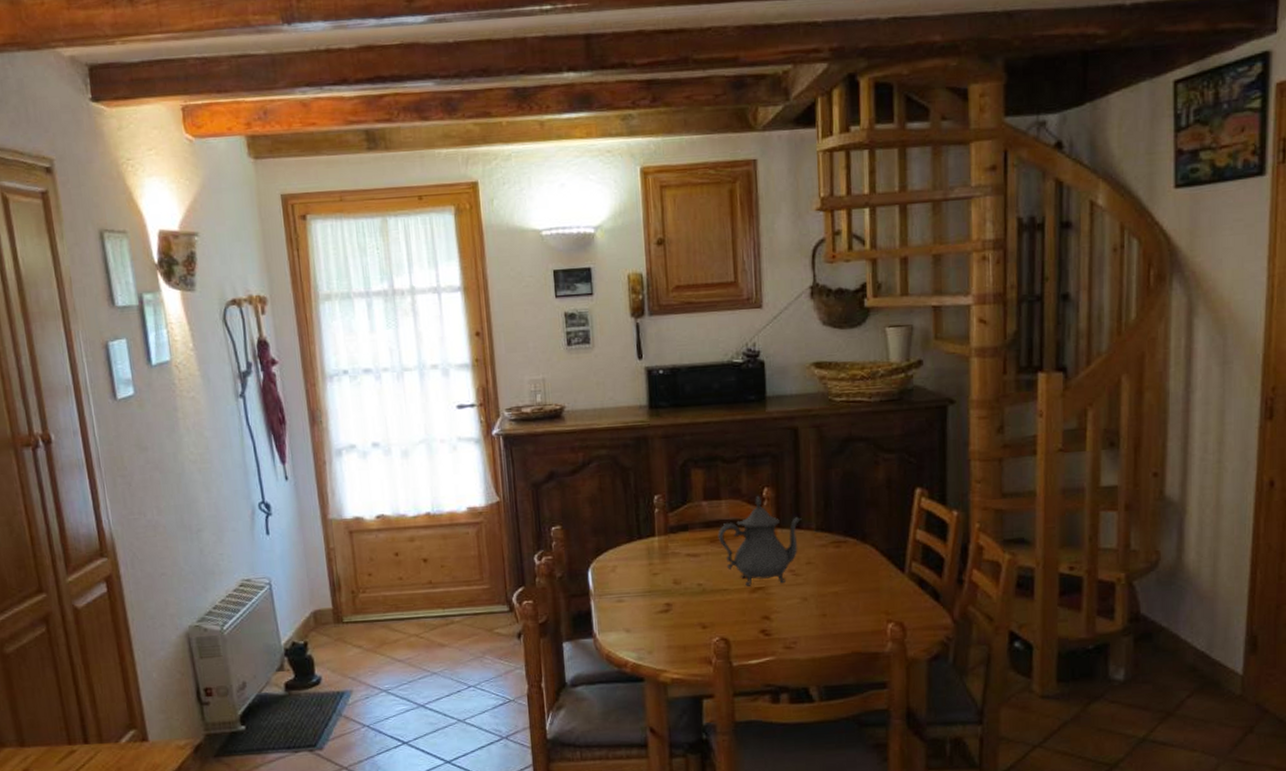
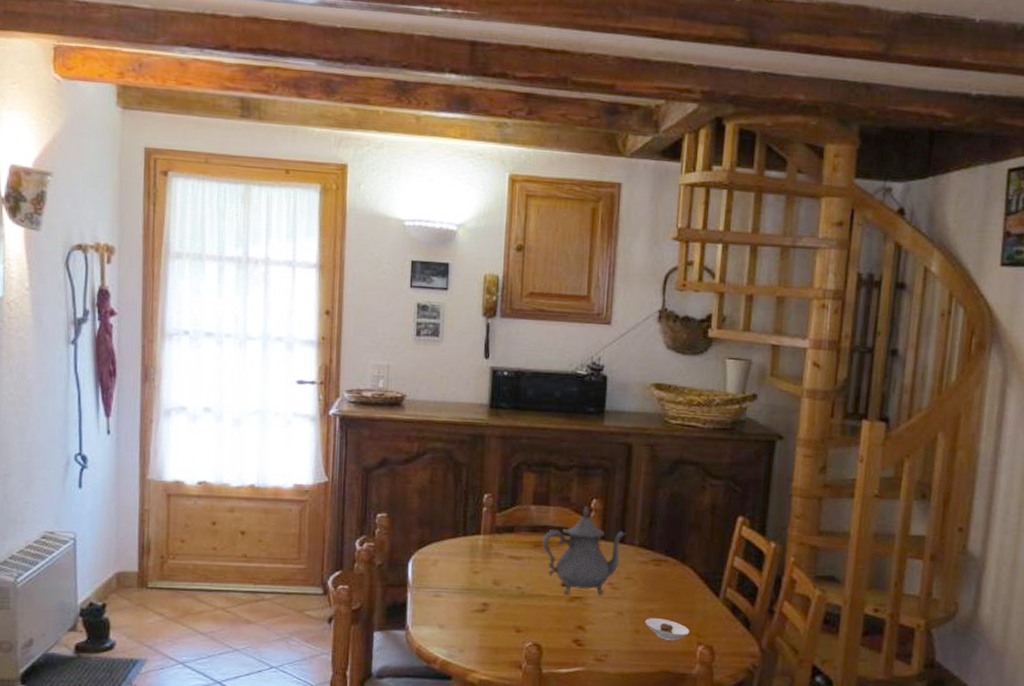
saucer: none [831,600,878,622] -> present [645,618,690,642]

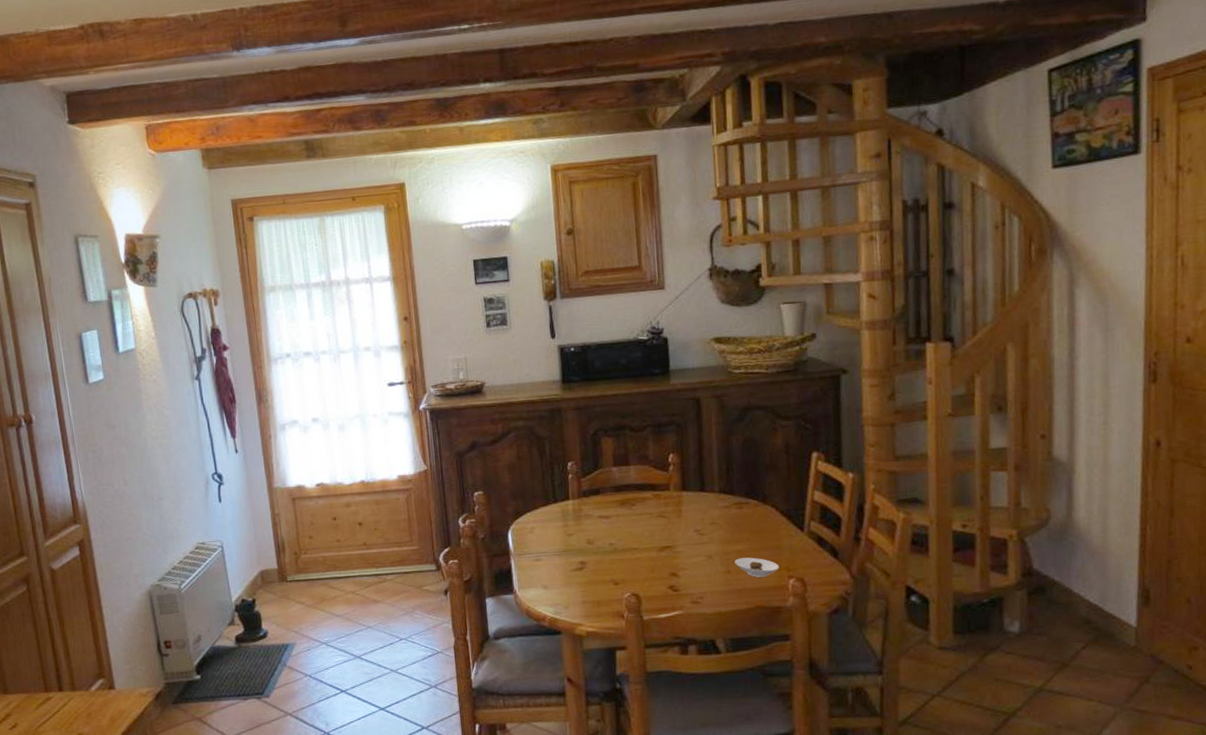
teapot: present [542,505,626,596] -> none [627,461,706,545]

